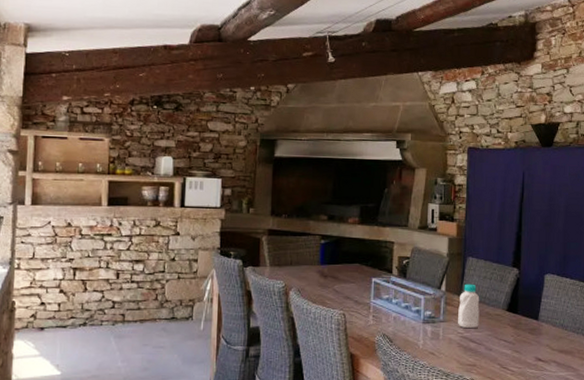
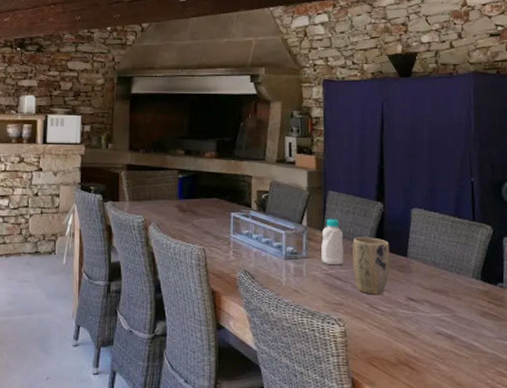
plant pot: none [487,301,523,356] -> present [352,237,390,295]

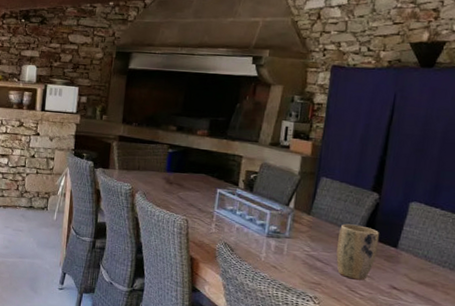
bottle: present [321,218,344,266] -> none [304,203,332,248]

